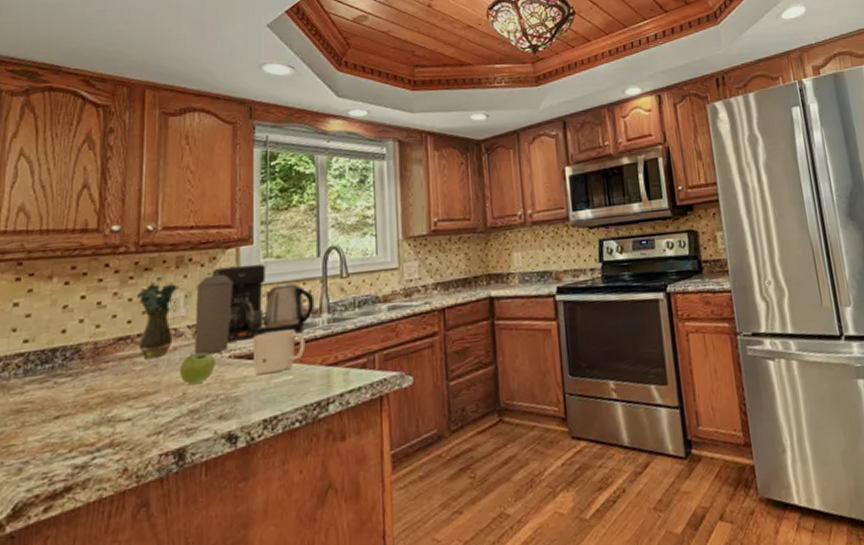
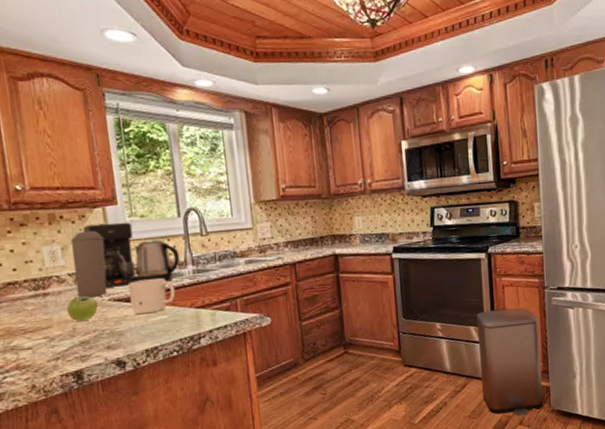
vase: present [136,281,177,359] -> none [16,235,57,300]
pedal bin: none [657,359,748,508] -> present [476,307,544,417]

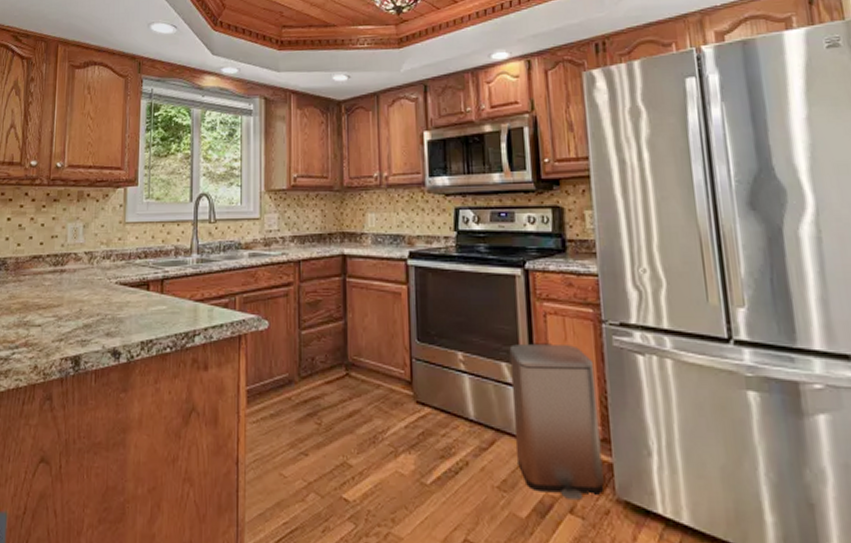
fruit: present [66,295,98,322] -> none [77,276,105,303]
canister: present [71,226,108,298] -> none [89,205,122,278]
coffee maker: present [83,222,139,288] -> none [105,203,147,270]
mug: present [127,278,176,315] -> none [134,265,178,302]
kettle: present [134,239,180,282] -> none [144,223,187,269]

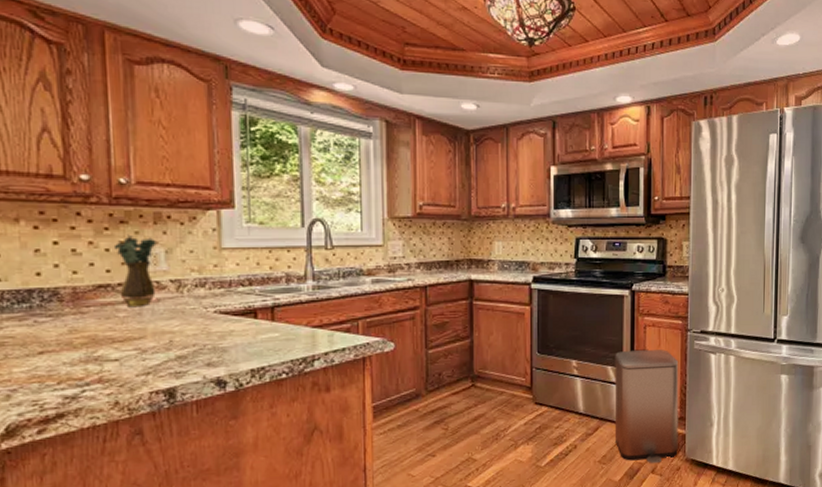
vase: none [47,211,78,276] -> present [113,234,157,306]

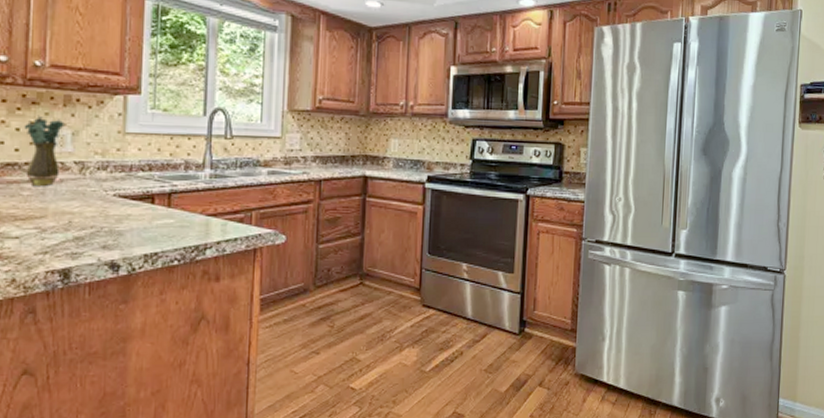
pedal bin: present [614,349,679,464] -> none [502,256,572,377]

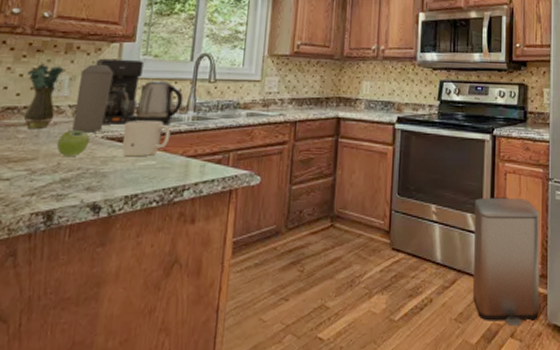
fruit: none [65,187,100,215] -> present [56,129,90,157]
canister: none [81,113,121,190] -> present [72,59,114,133]
coffee maker: none [100,112,152,182] -> present [96,58,144,125]
mug: none [136,178,188,216] -> present [121,120,171,157]
kettle: none [148,136,199,184] -> present [135,80,184,126]
pedal bin: none [502,256,572,377] -> present [472,197,540,327]

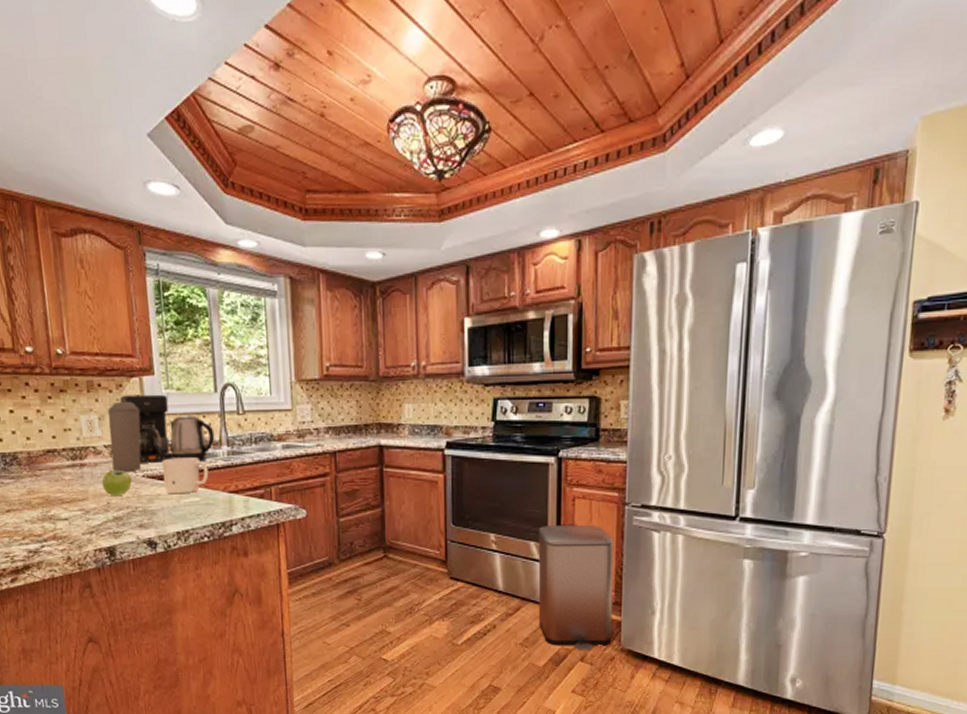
vase: present [23,62,64,129] -> none [56,402,93,470]

